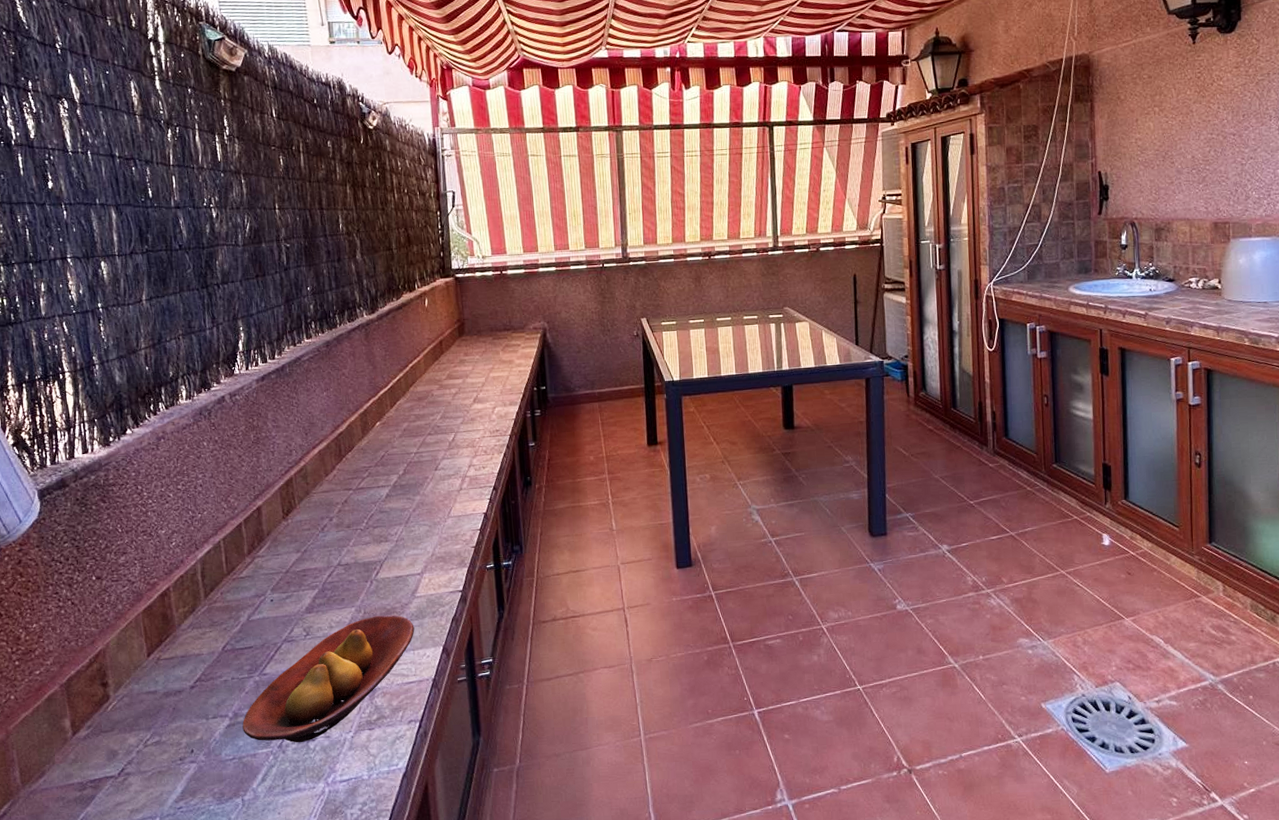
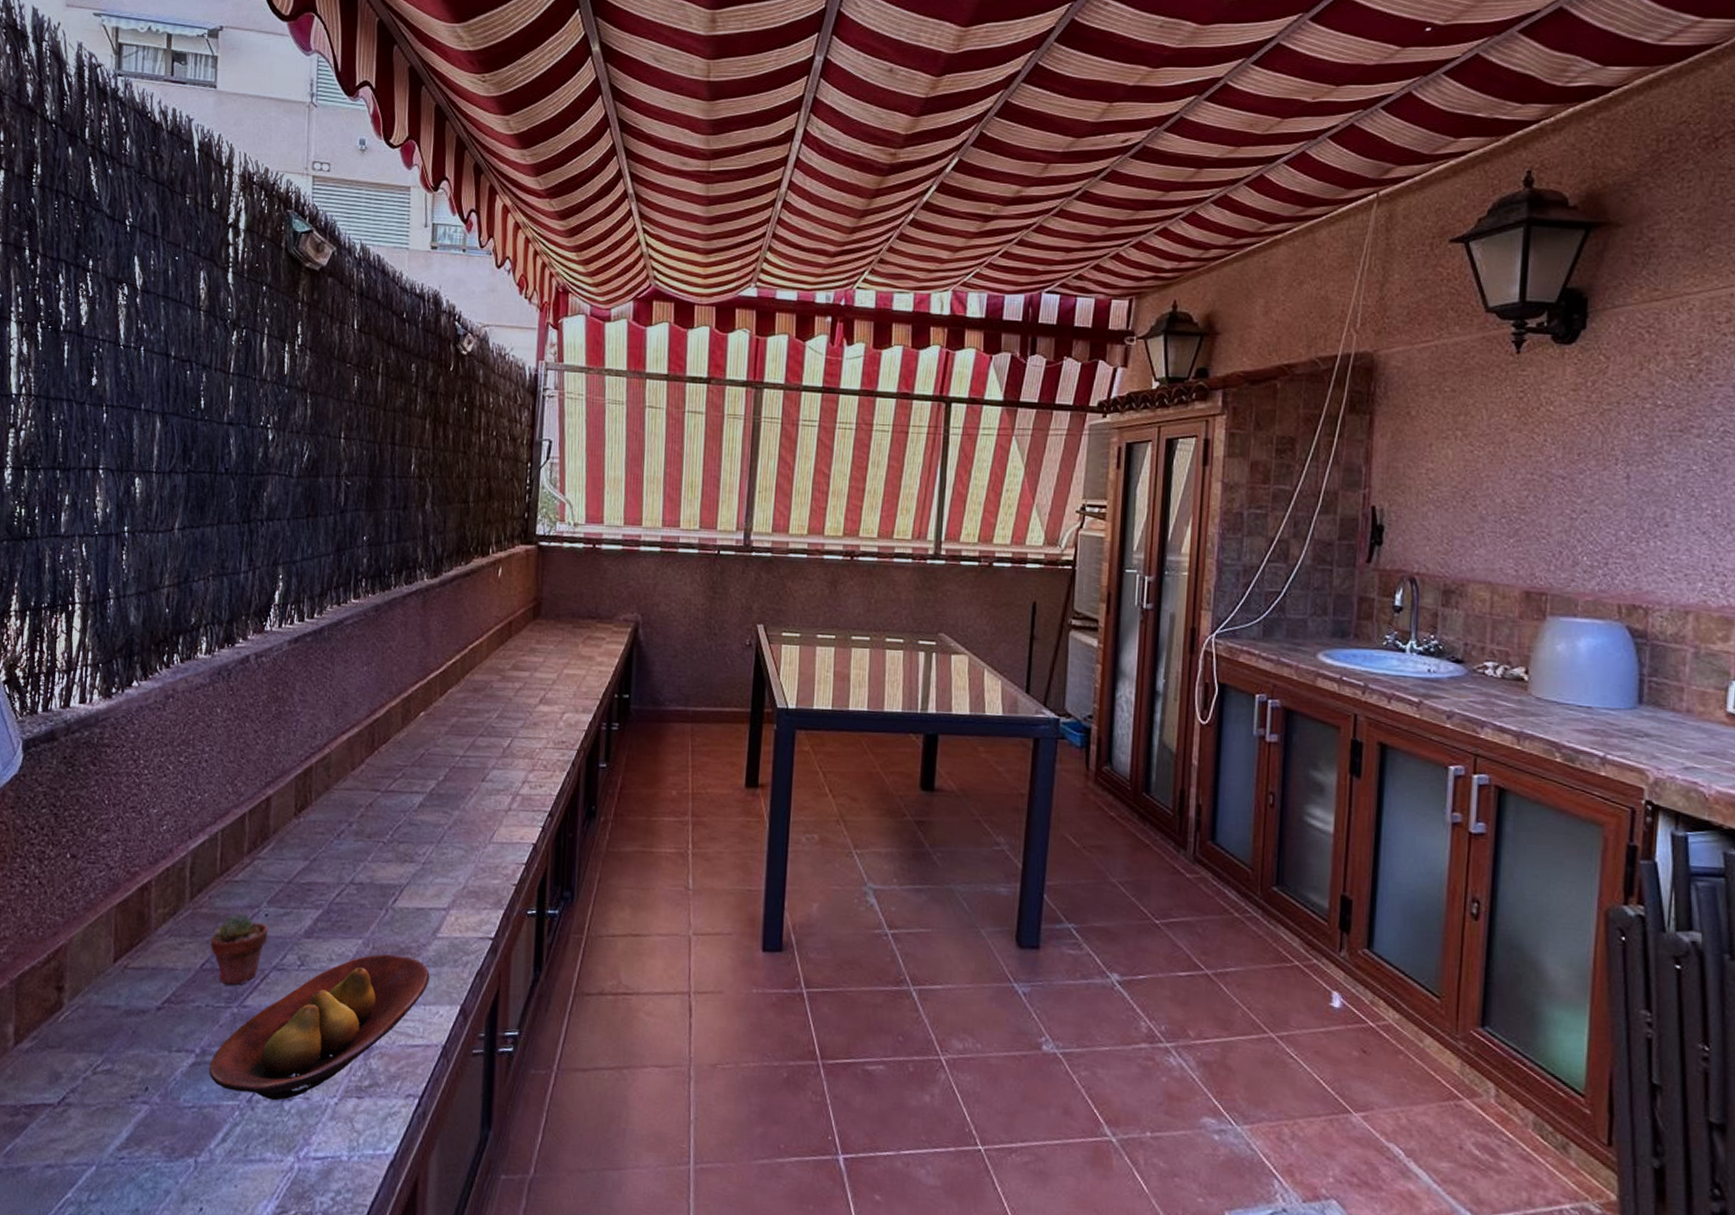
potted succulent: none [227,602,276,660] -> present [210,914,269,985]

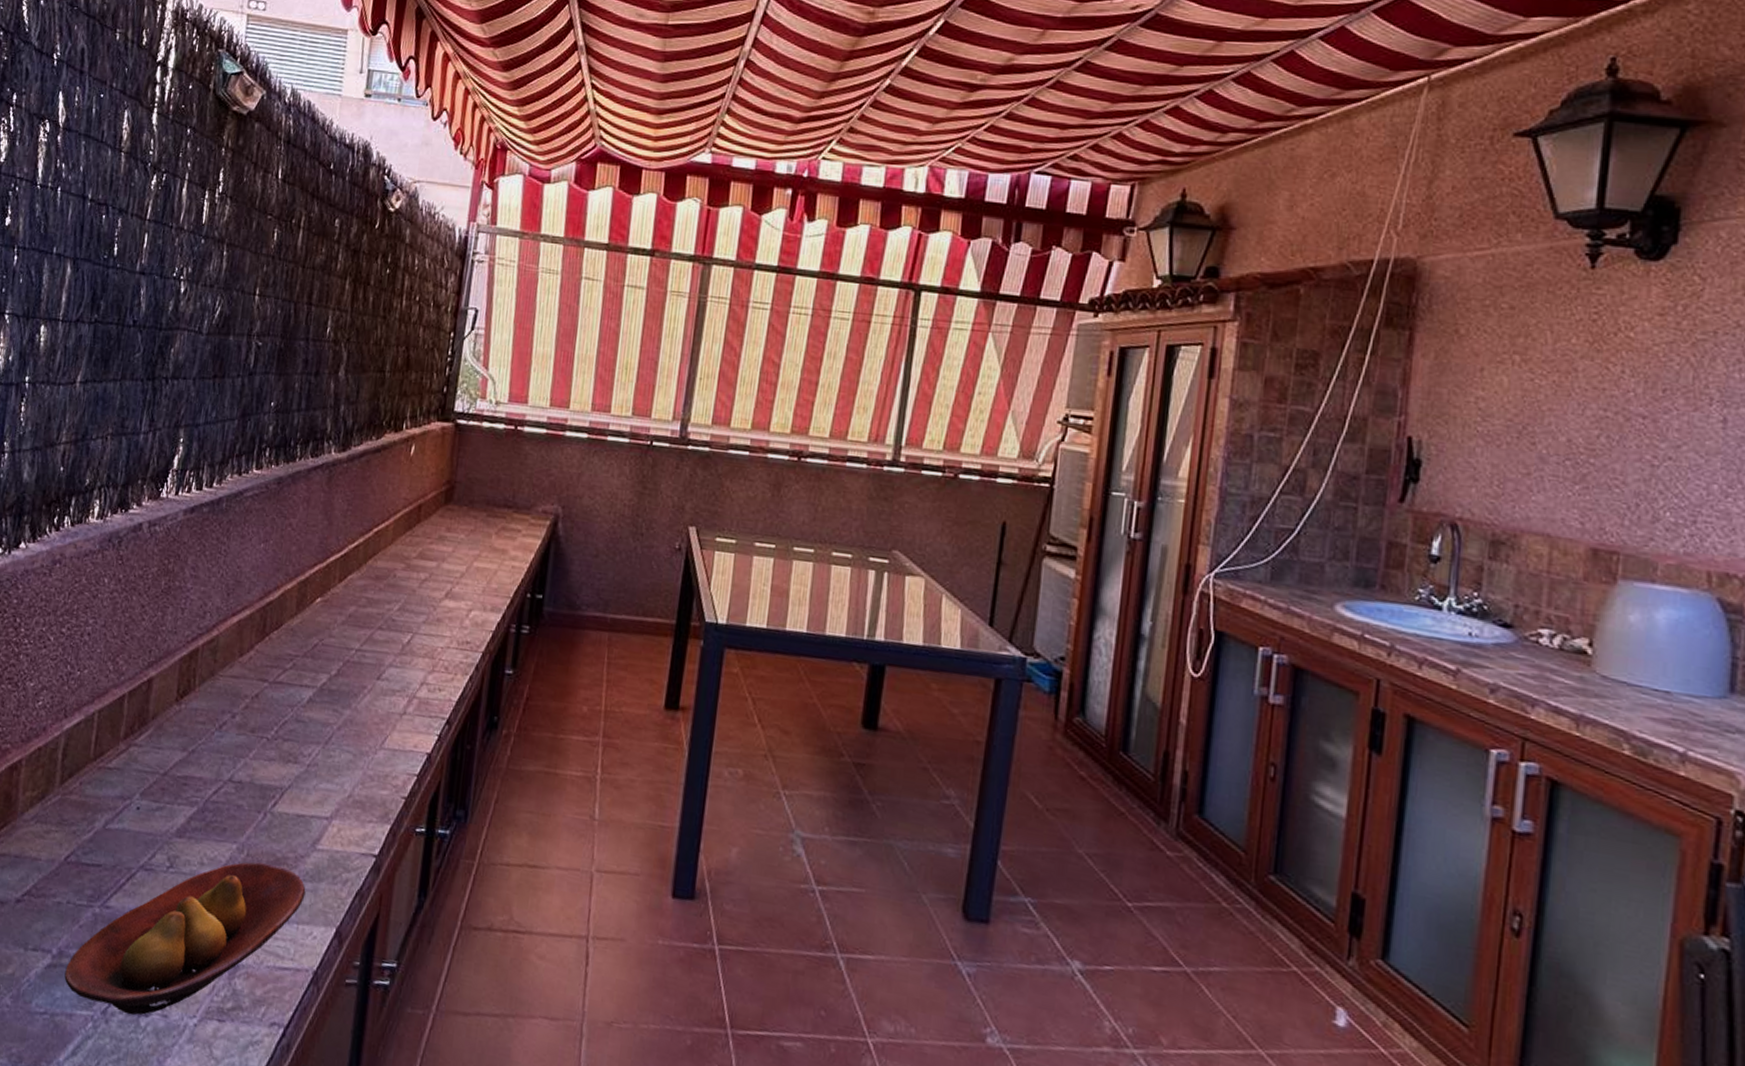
potted succulent: present [210,914,269,985] -> none [76,804,139,883]

